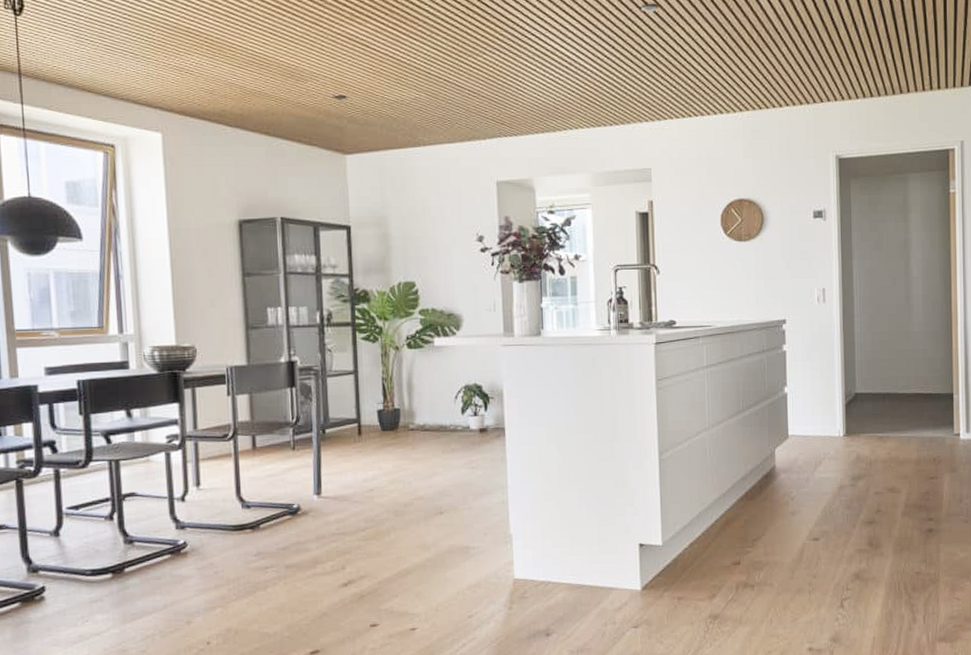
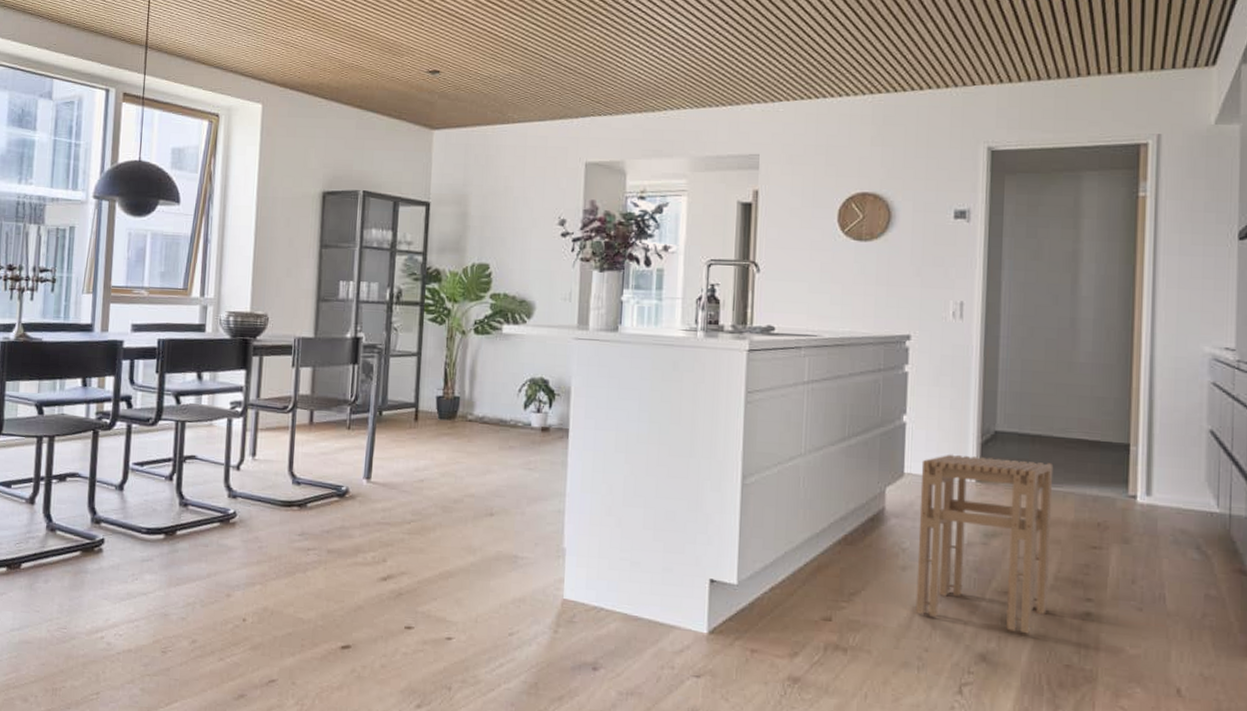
stool: none [801,415,901,553] -> present [915,454,1054,634]

